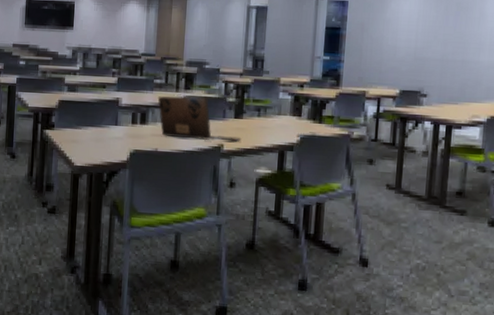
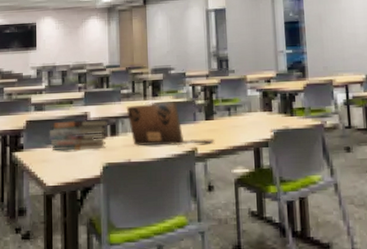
book stack: none [80,104,139,136] -> present [49,119,109,151]

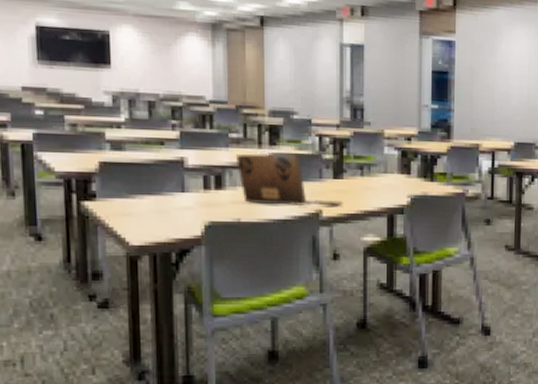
book stack: present [49,119,109,151] -> none [131,165,212,205]

